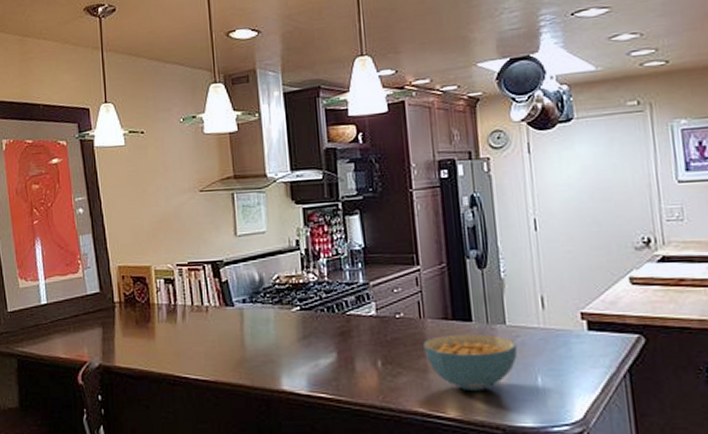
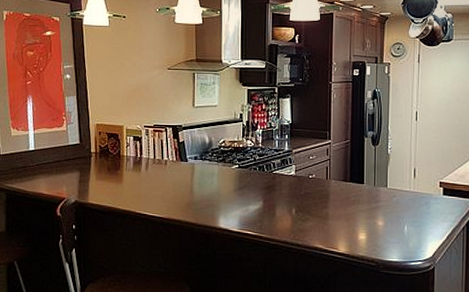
cereal bowl: present [424,333,518,392] -> none [327,192,393,235]

